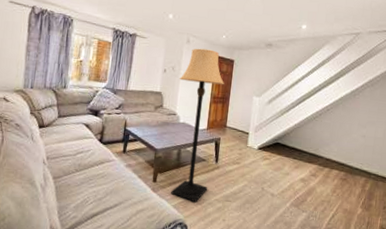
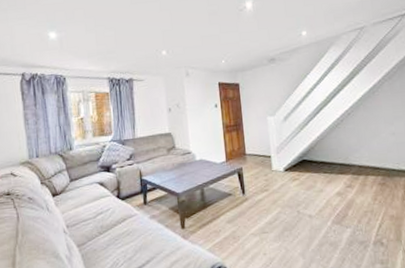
lamp: present [171,48,225,202] -> none [186,77,241,241]

